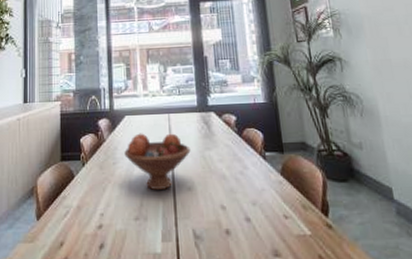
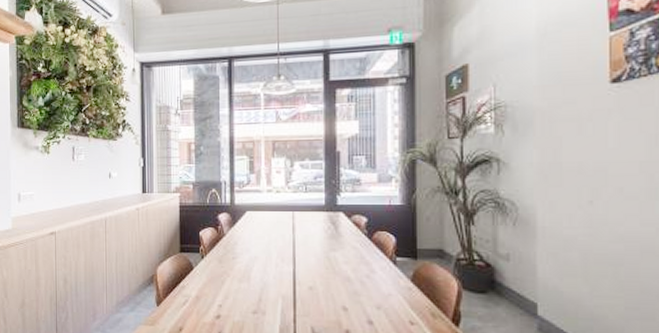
fruit bowl: present [124,133,191,191] -> none [244,230,315,288]

